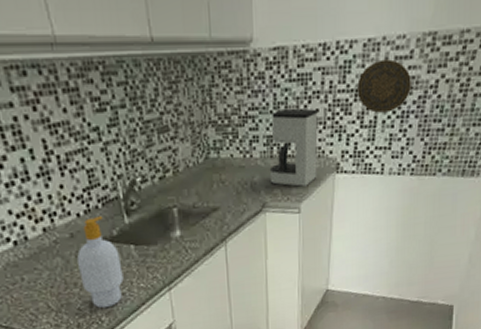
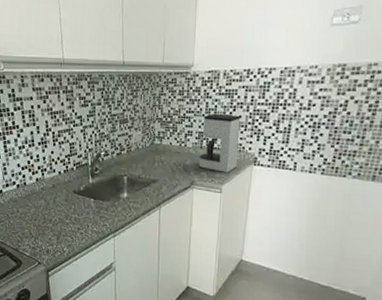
soap bottle: present [76,215,124,309] -> none [53,175,83,242]
decorative plate: present [357,59,411,113] -> none [274,83,322,123]

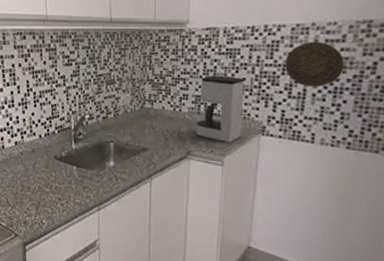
decorative plate: none [274,83,322,123] -> present [285,41,344,87]

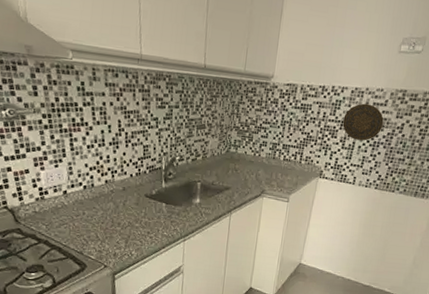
coffee maker: present [195,75,245,144] -> none [270,126,312,184]

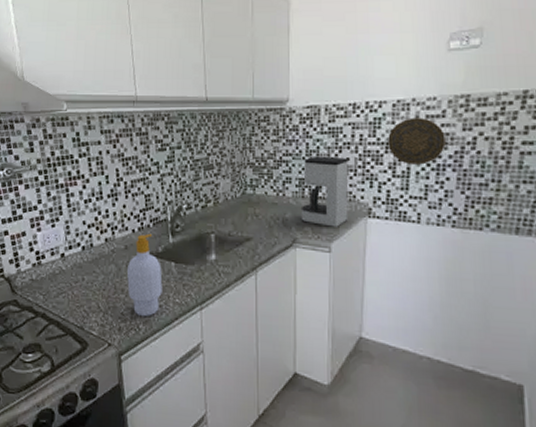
soap bottle: none [123,178,154,246] -> present [126,233,163,317]
coffee maker: none [270,126,312,184] -> present [300,156,349,229]

